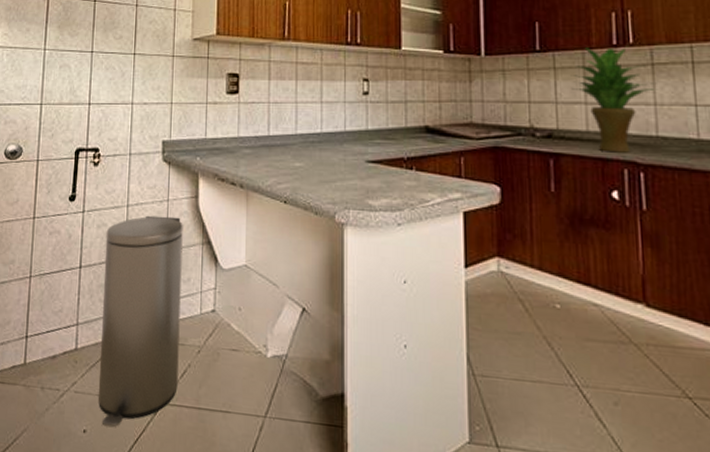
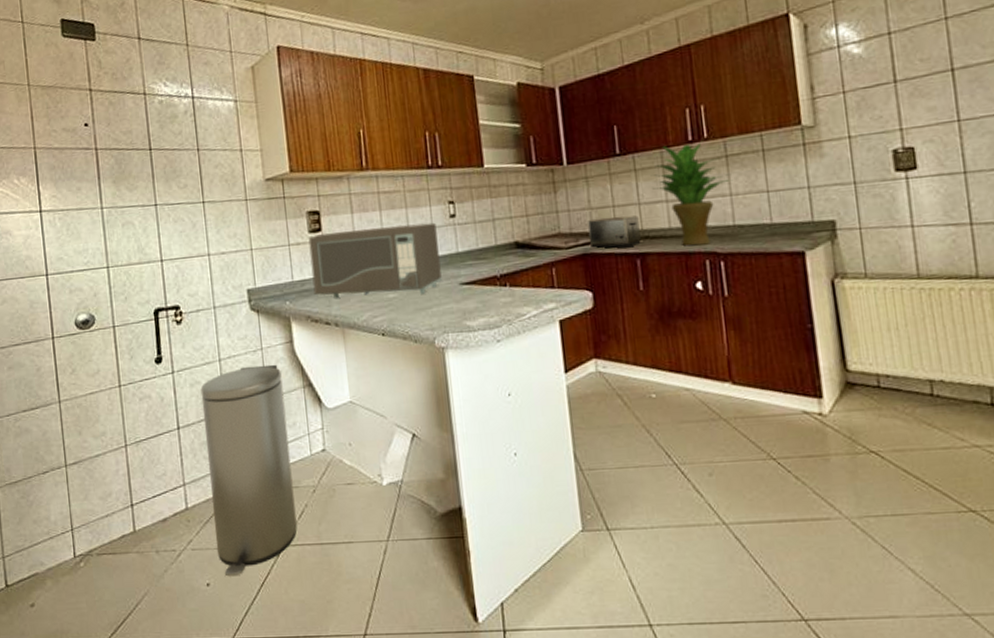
microwave: none [224,95,349,167] -> present [308,222,442,298]
toaster: none [501,112,556,146] -> present [588,215,641,248]

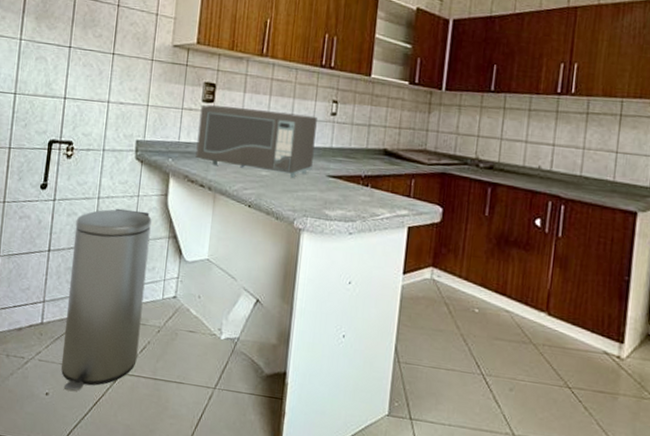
toaster: present [588,215,641,248] -> none [449,143,498,176]
potted plant: present [651,140,732,246] -> none [516,92,588,188]

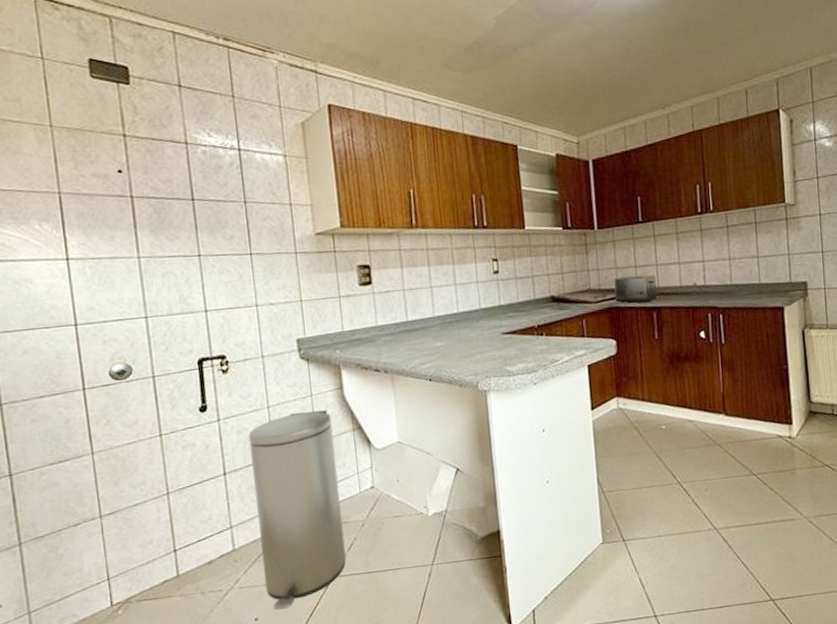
microwave: present [195,105,317,178] -> none [359,278,485,347]
toaster: none [449,143,498,176] -> present [614,275,657,303]

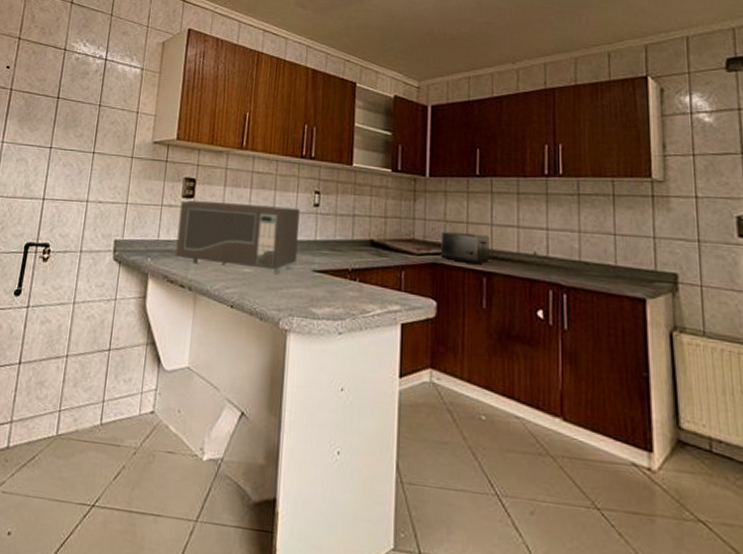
pedal bin: present [248,409,346,610] -> none [26,313,129,530]
microwave: none [359,278,485,347] -> present [175,200,300,274]

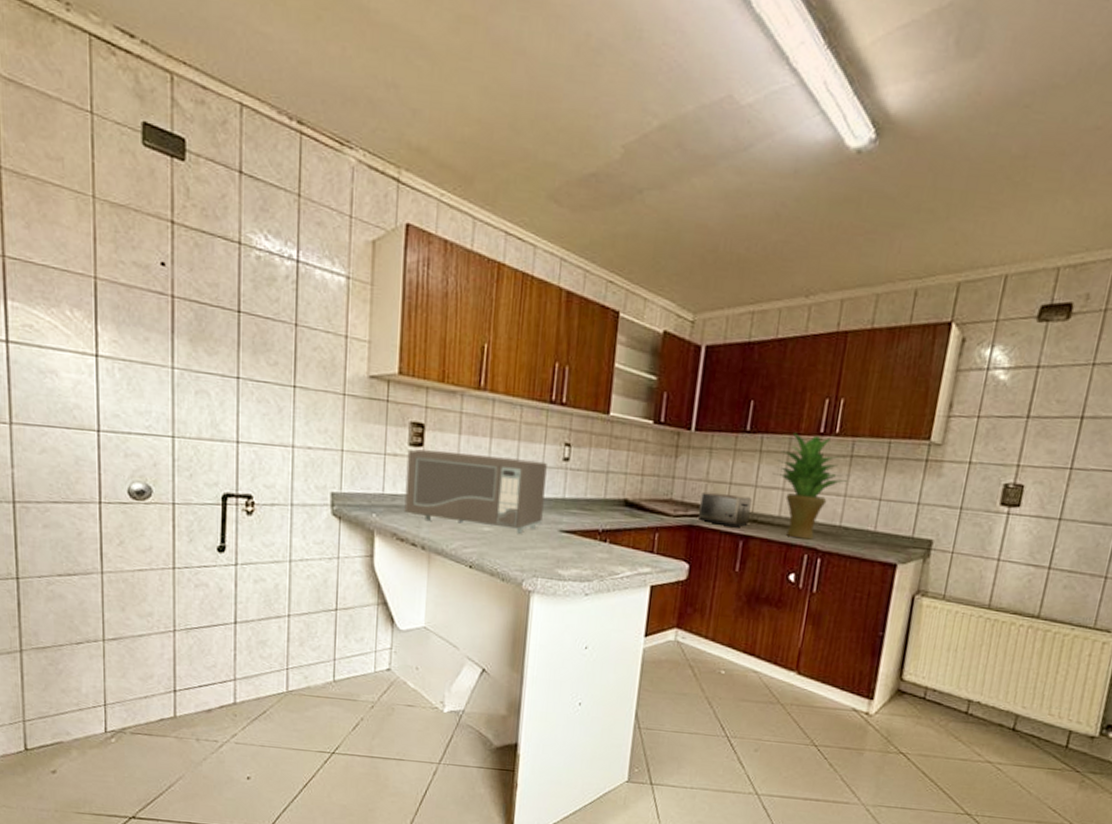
potted plant: none [506,175,582,275] -> present [772,433,851,540]

